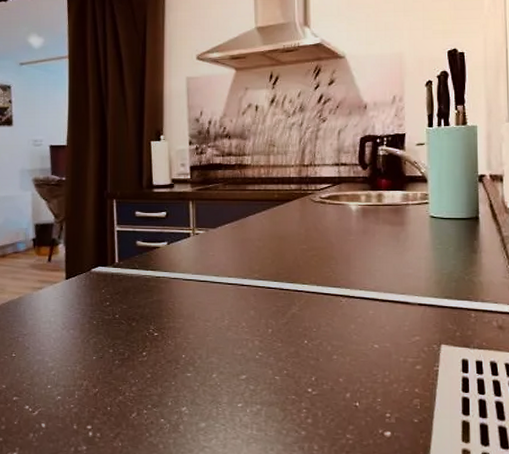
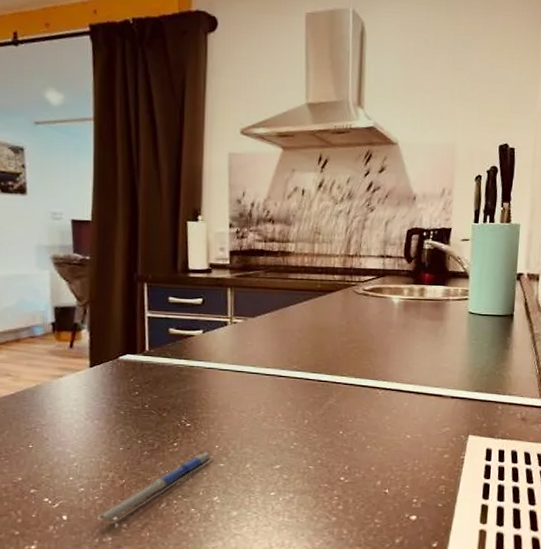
pen: none [69,361,182,433] -> present [93,451,214,524]

